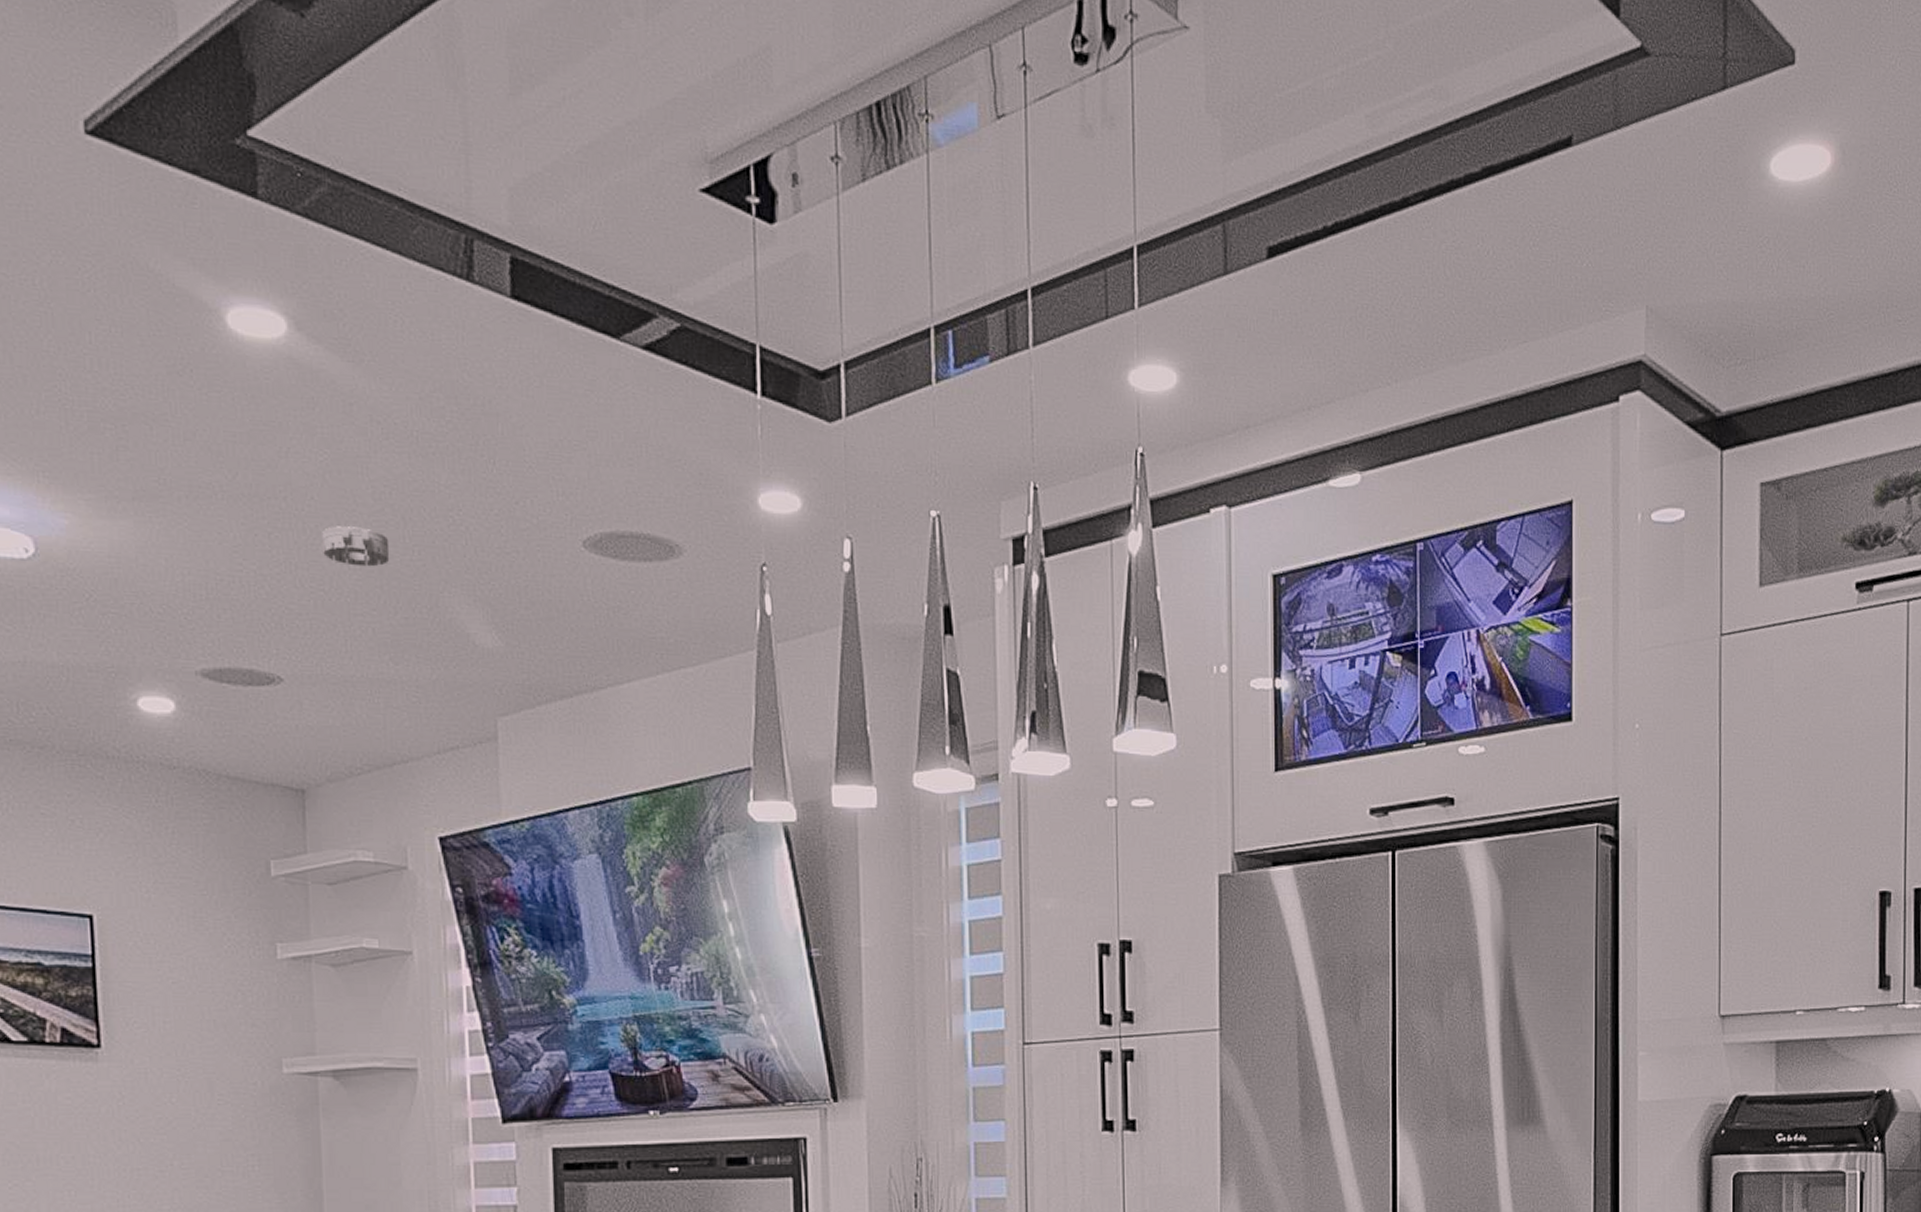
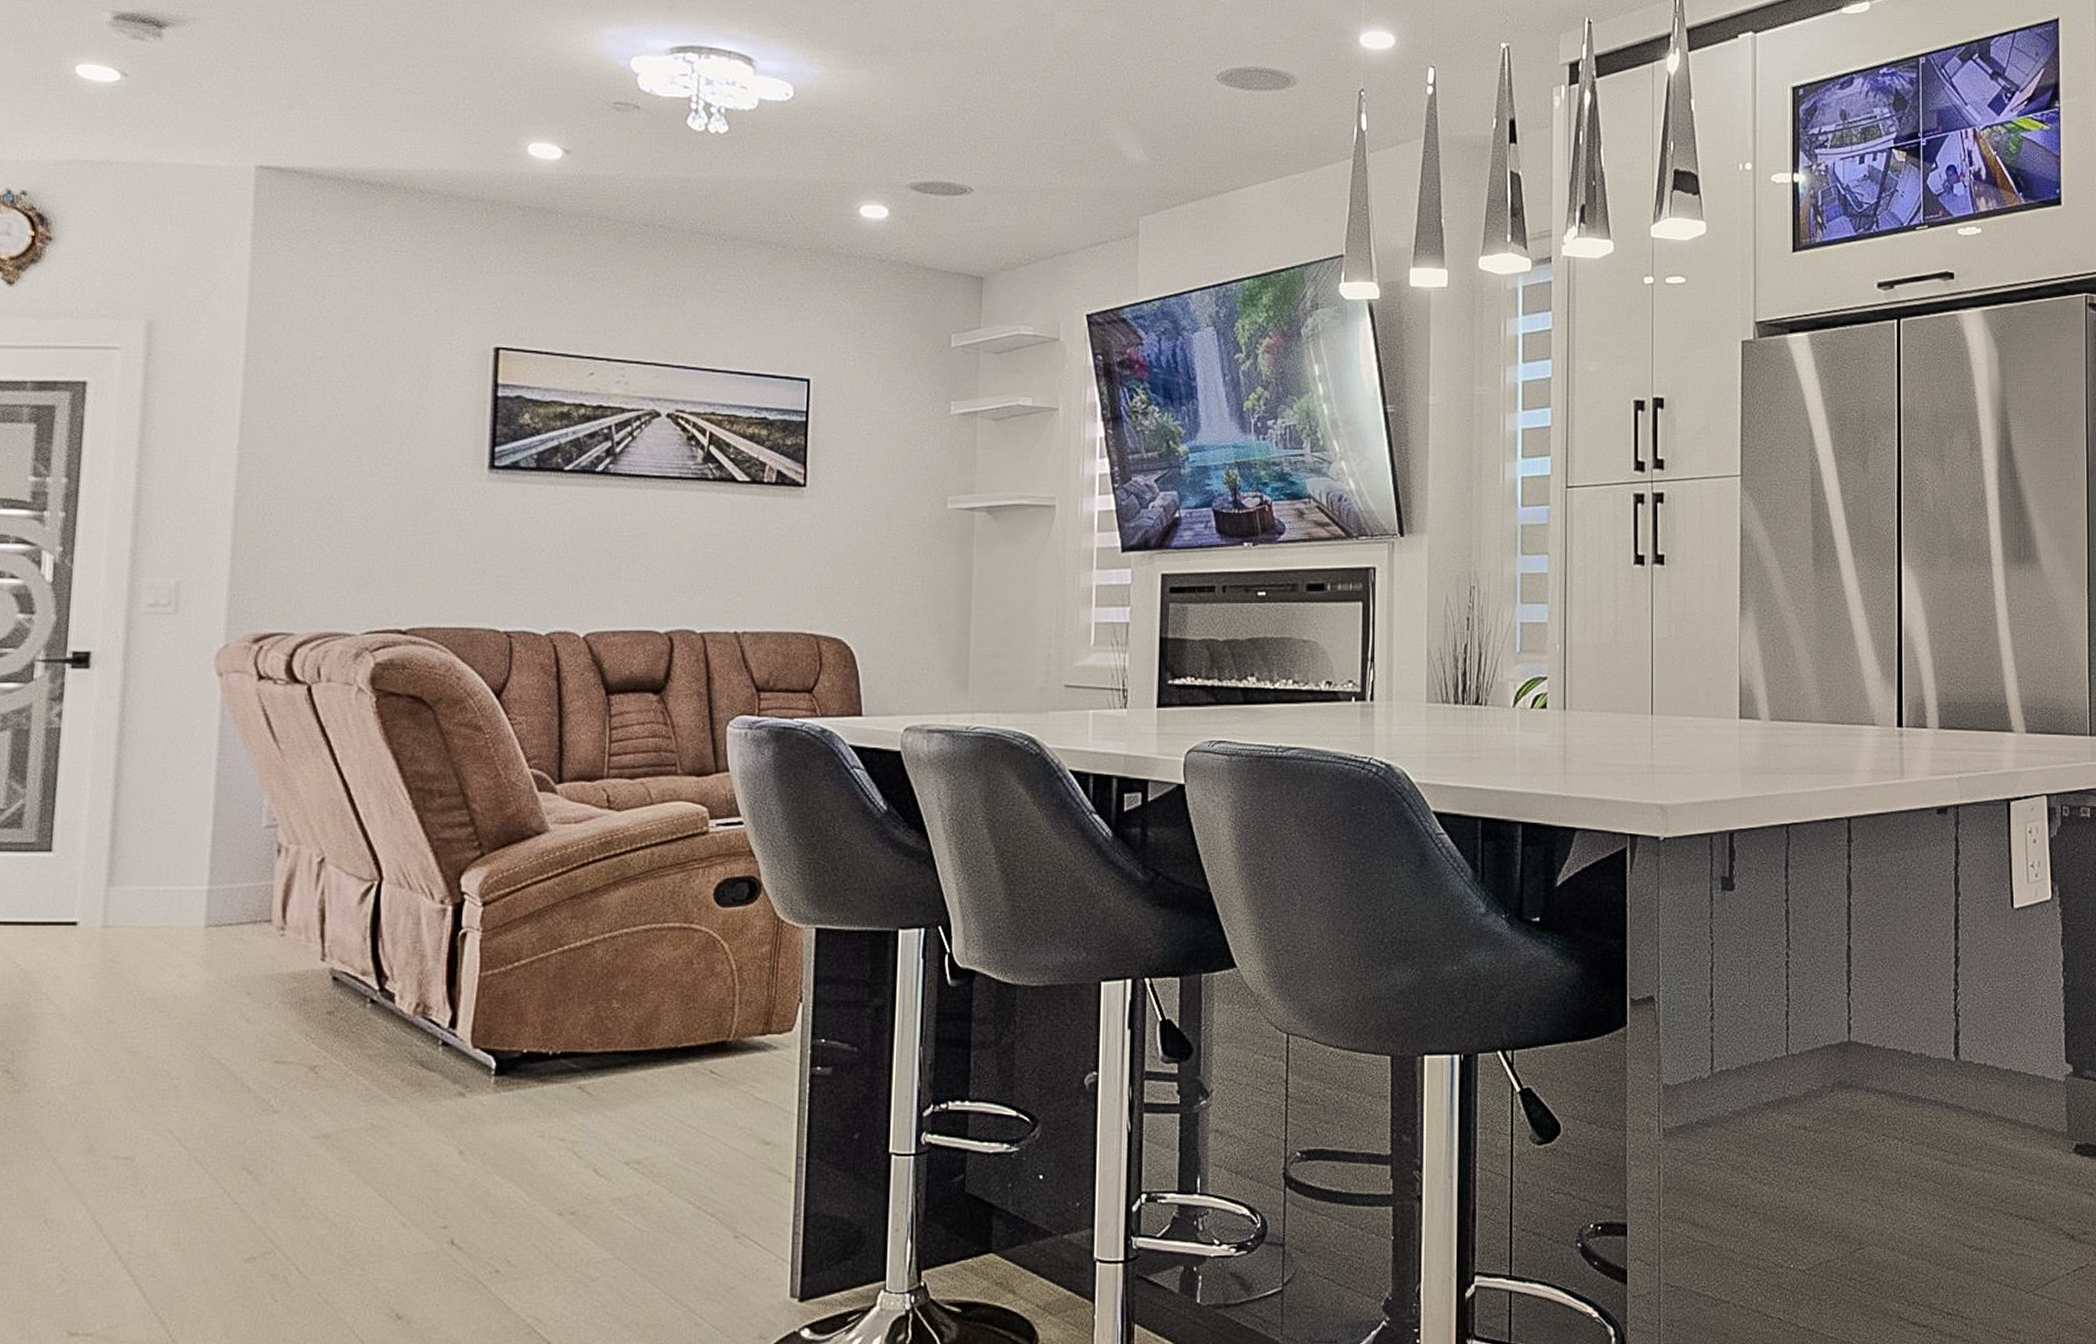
smoke detector: present [322,525,390,567] -> none [1012,68,1064,100]

